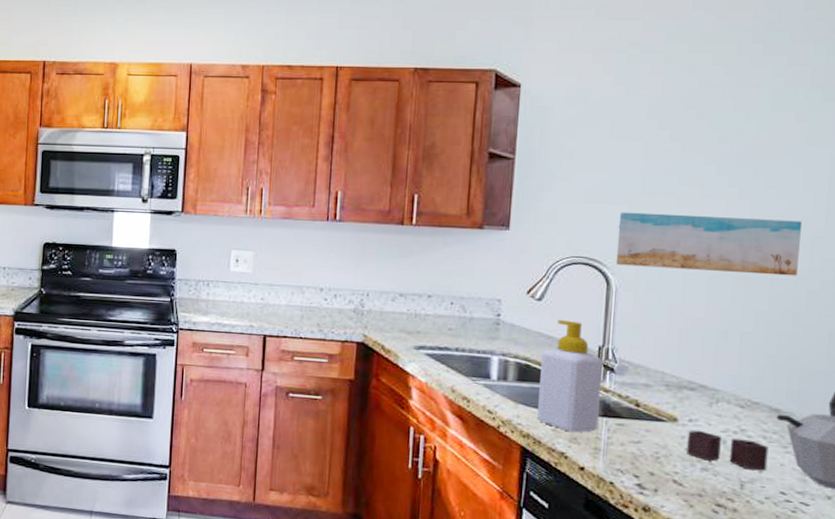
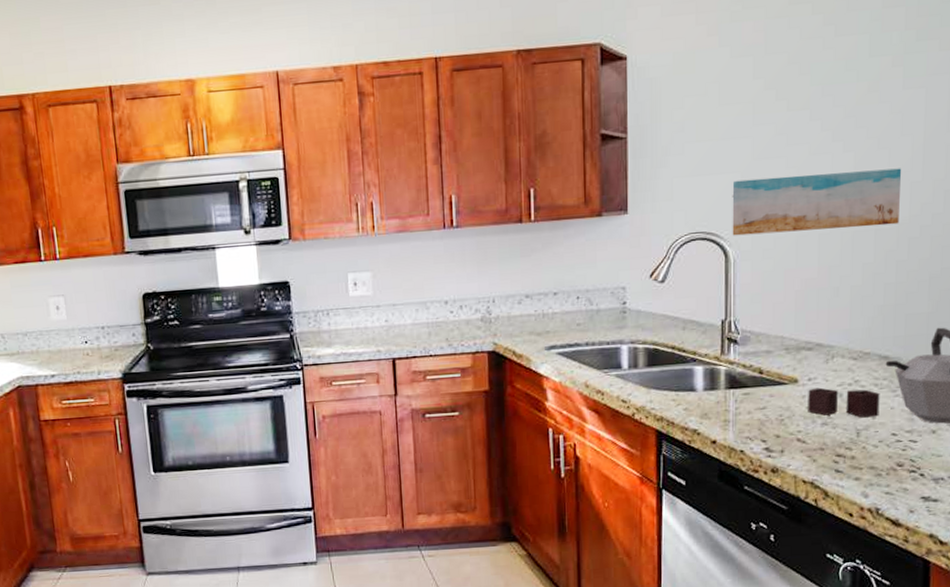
soap bottle: present [537,319,602,433] -> none [669,298,726,409]

